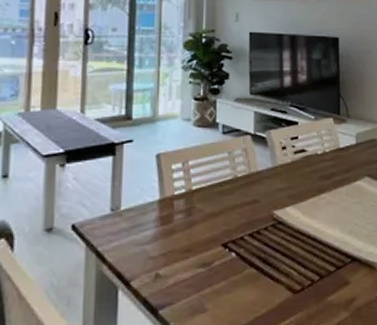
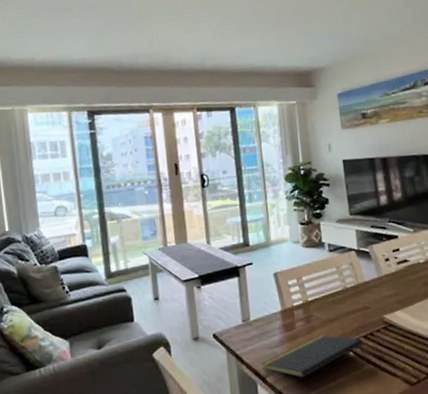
notepad: none [126,230,248,283] -> present [261,334,365,378]

